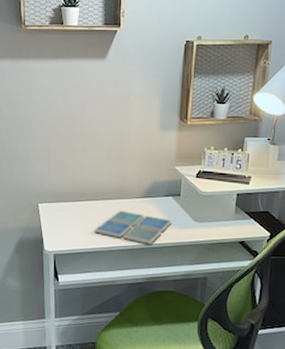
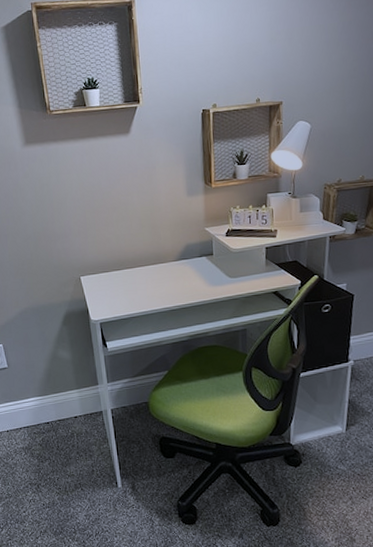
drink coaster: present [94,210,172,245] -> none [135,274,208,304]

